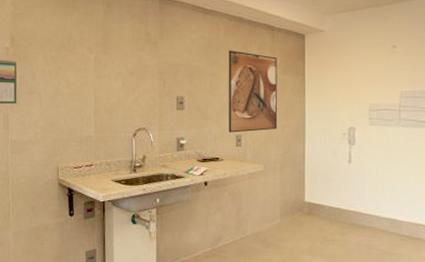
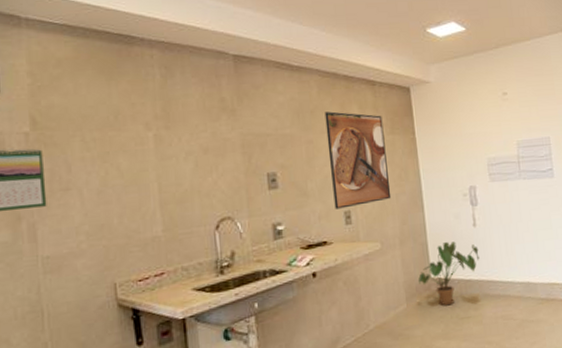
house plant: none [293,173,351,227] -> present [418,241,480,306]

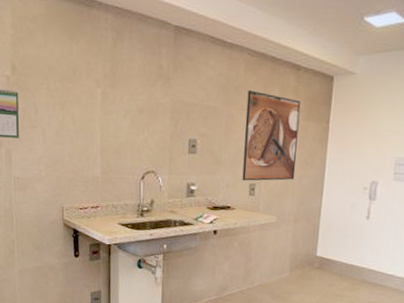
house plant: present [418,241,480,306] -> none [304,228,367,283]

